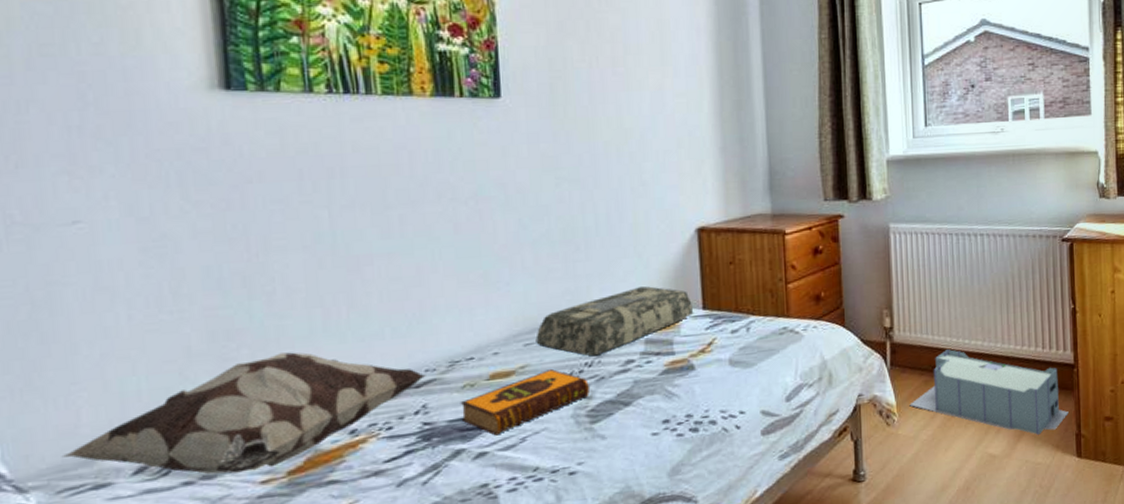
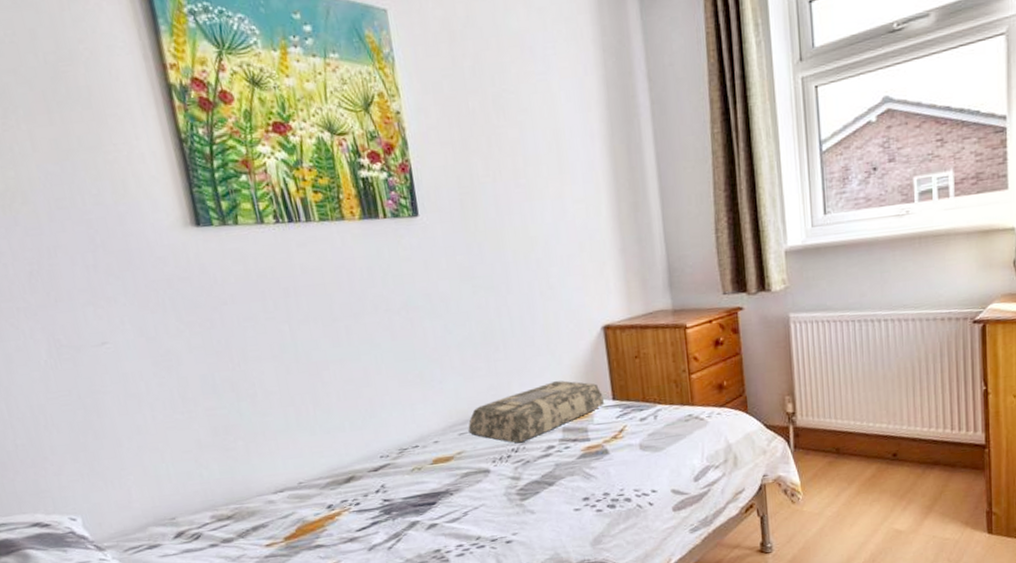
decorative pillow: present [61,352,426,475] -> none [123,443,382,539]
hardback book: present [460,369,589,436] -> none [411,455,518,510]
storage bin: present [909,349,1069,435] -> none [814,432,979,512]

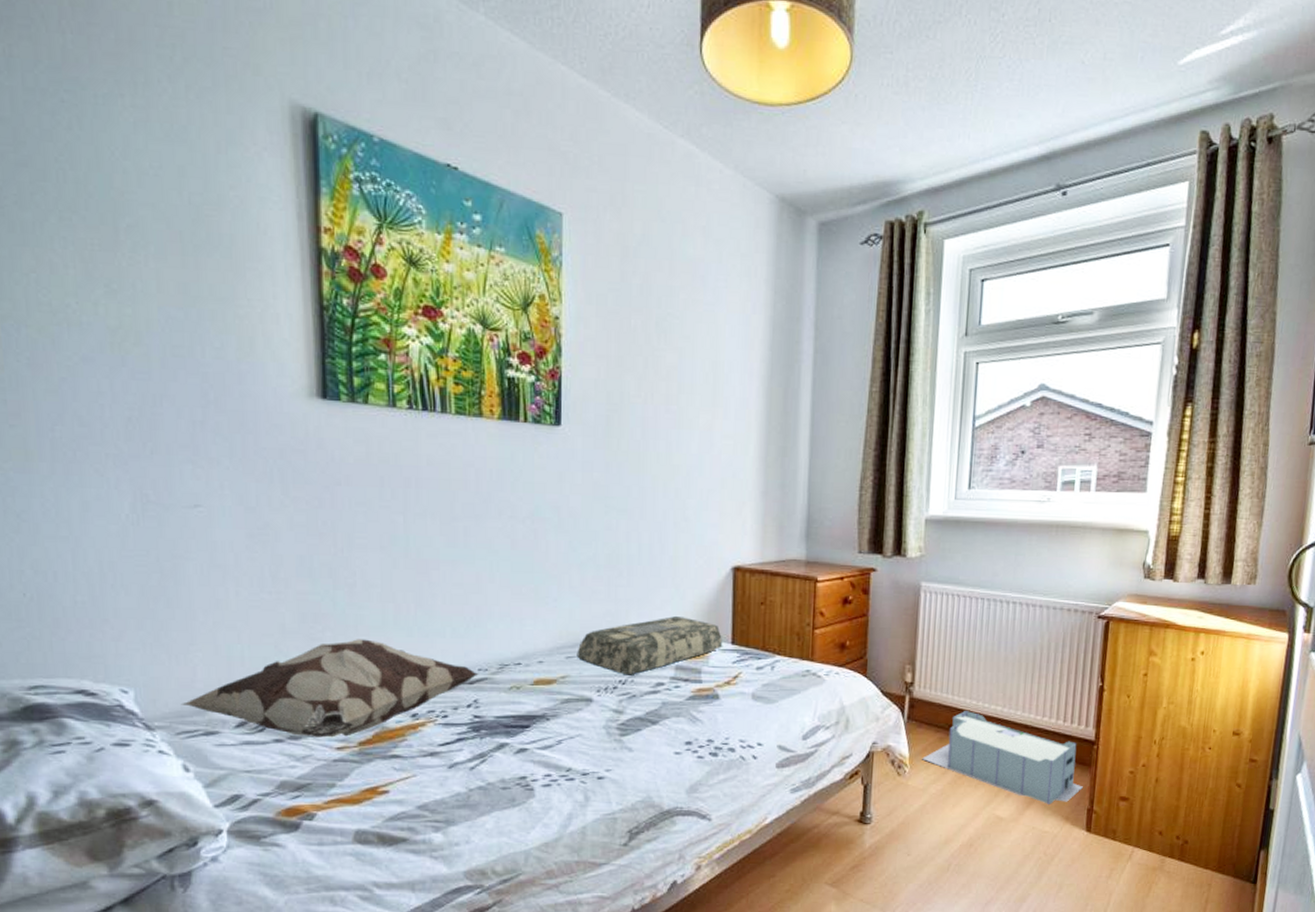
decorative pillow: none [123,443,382,539] -> present [180,639,479,738]
storage bin: none [814,432,979,512] -> present [922,711,1083,804]

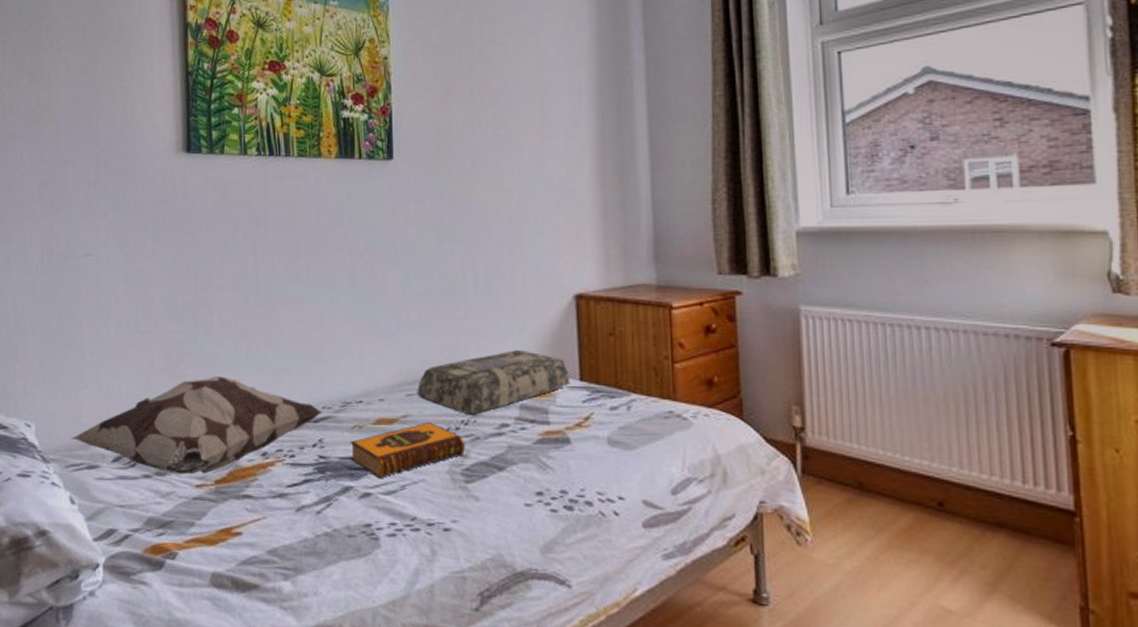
hardback book: none [506,682,621,735] -> present [350,422,465,479]
storage bin: present [922,711,1083,804] -> none [827,465,1067,597]

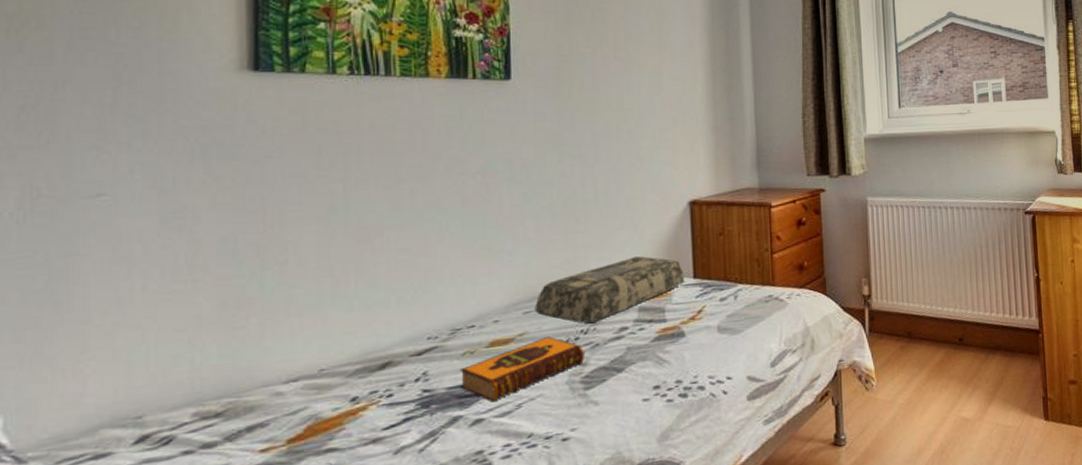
decorative pillow: present [70,376,323,475] -> none [64,320,428,444]

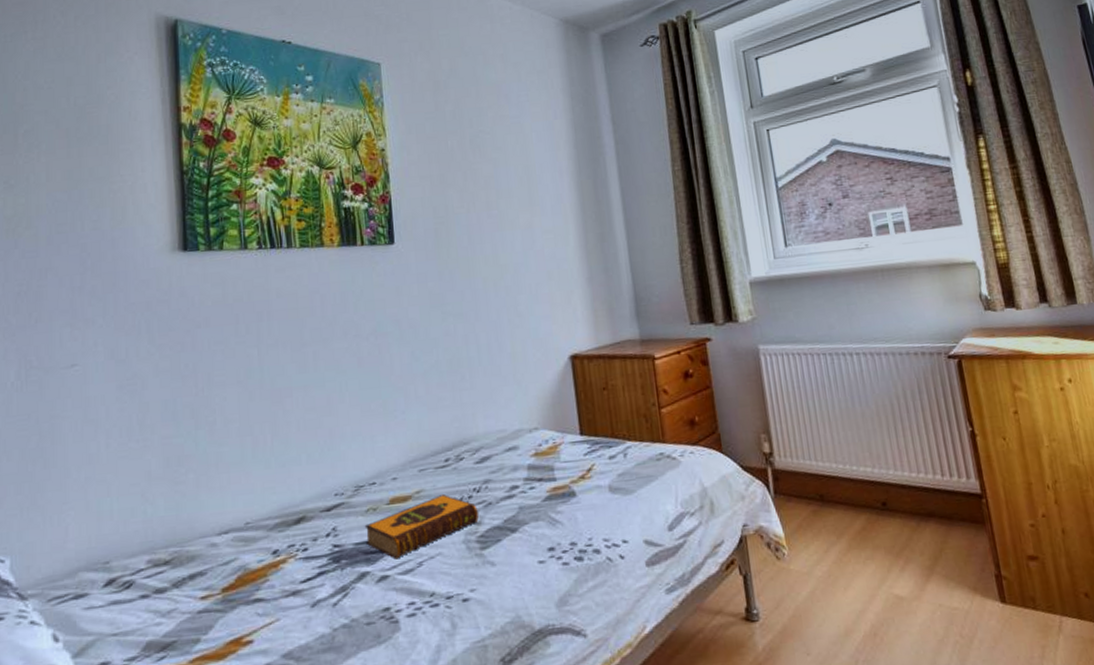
cushion: present [535,256,685,324] -> none [429,413,572,482]

